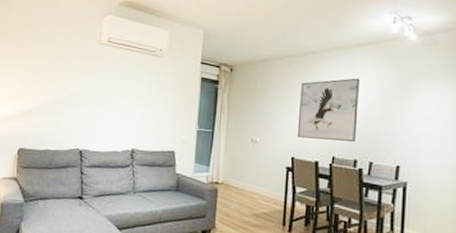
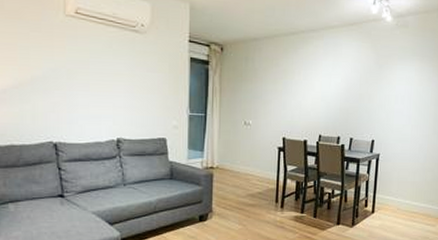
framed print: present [297,78,361,142] -> none [287,58,344,120]

